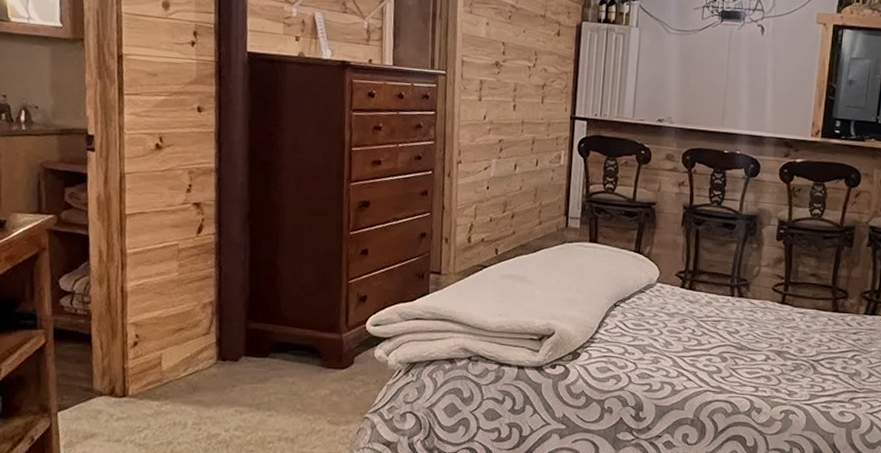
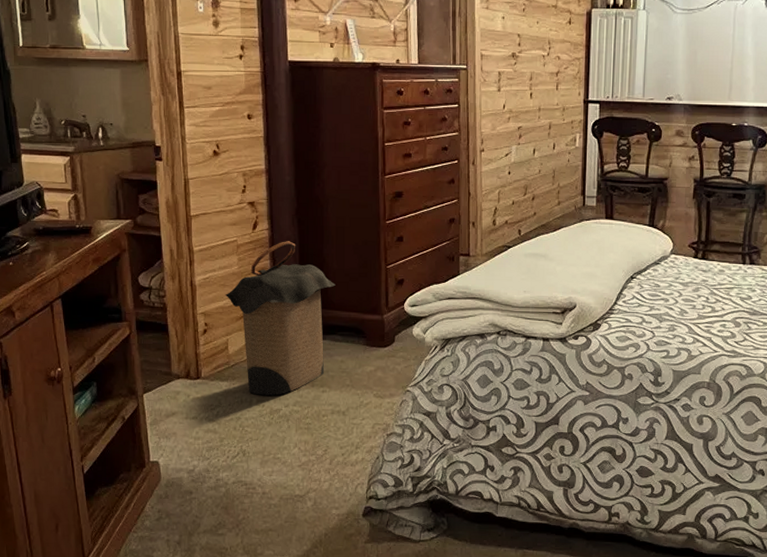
laundry hamper: none [161,248,290,419] -> present [225,241,336,396]

